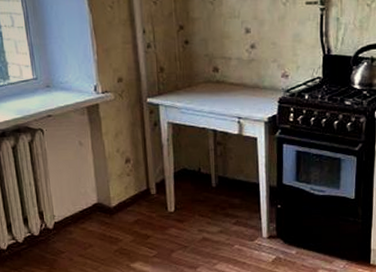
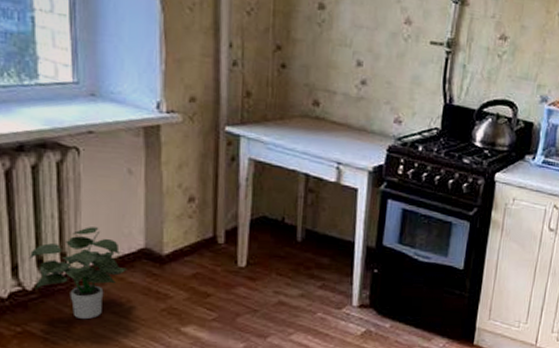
potted plant: none [17,190,87,262] -> present [28,227,127,320]

